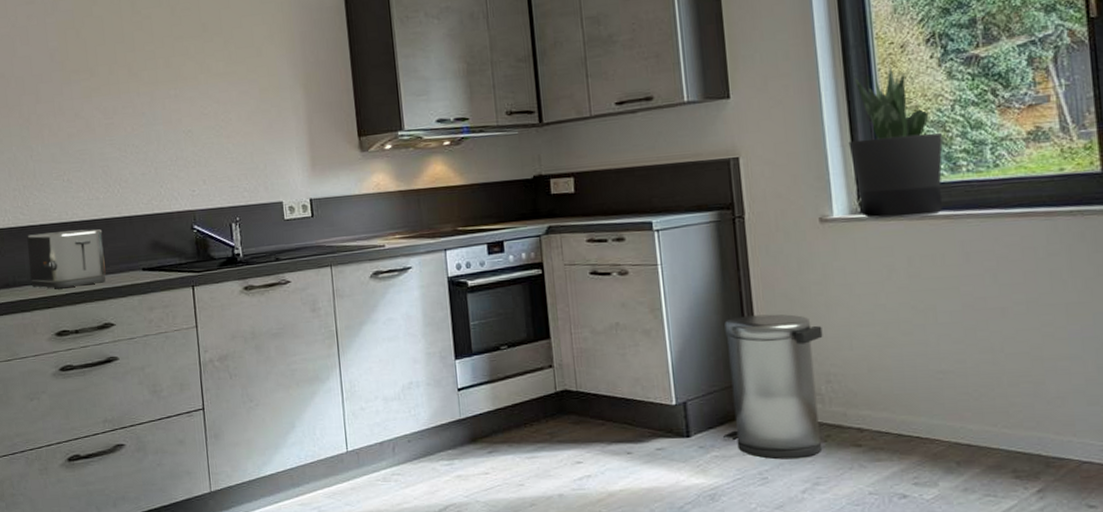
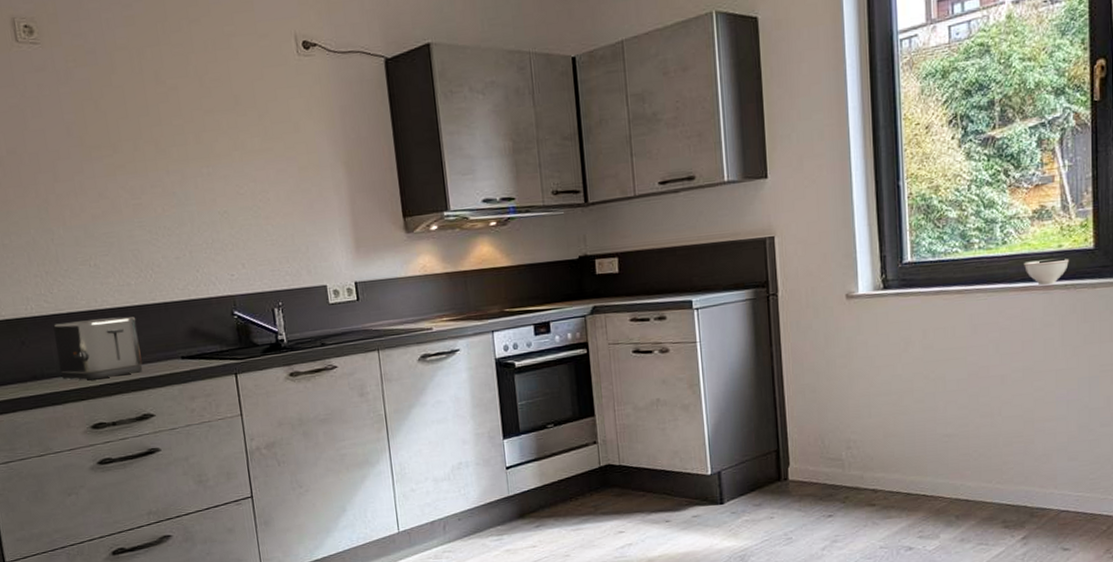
pedal bin: present [722,314,823,459] -> none [752,386,845,521]
planter: present [848,67,944,219] -> none [875,148,959,295]
bowl: none [1019,183,1073,212] -> present [1023,259,1069,286]

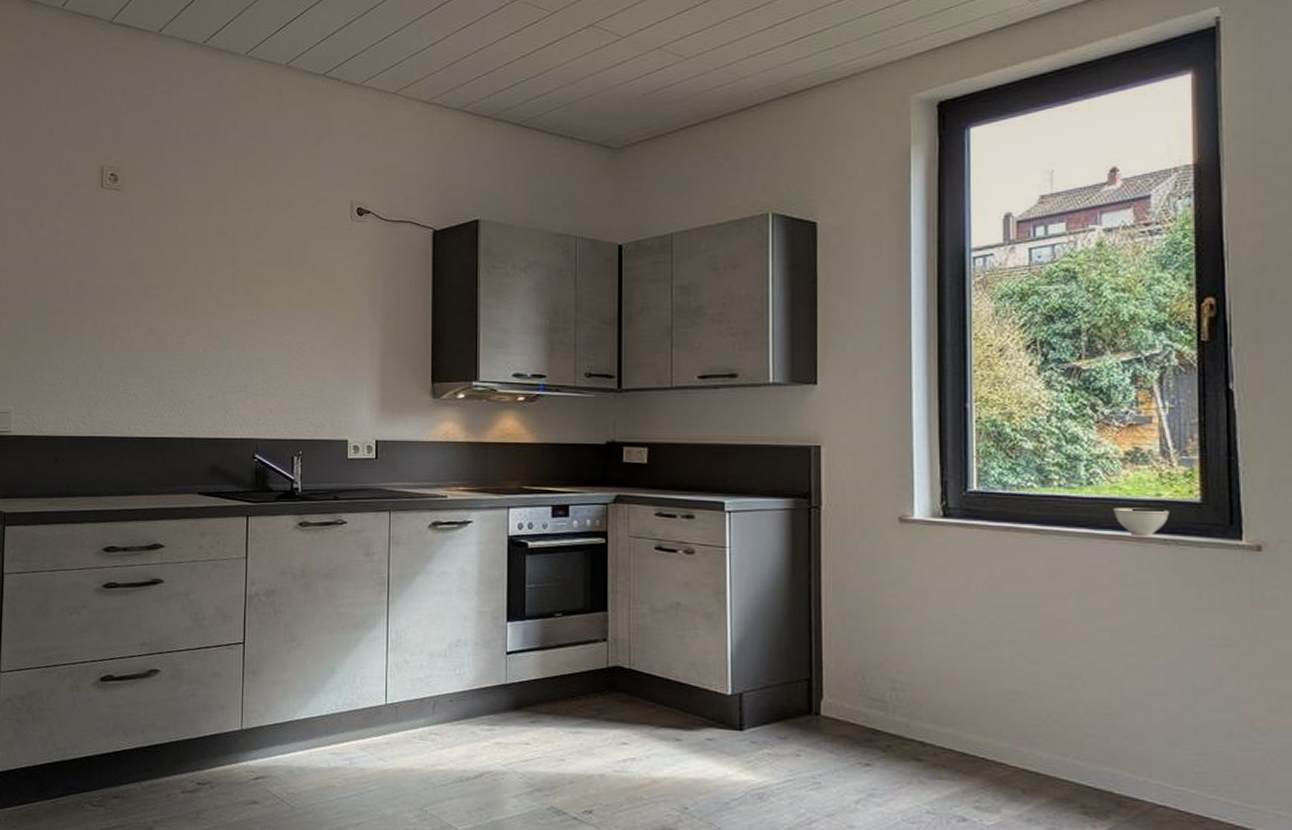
toaster: present [53,316,143,380] -> none [84,445,163,504]

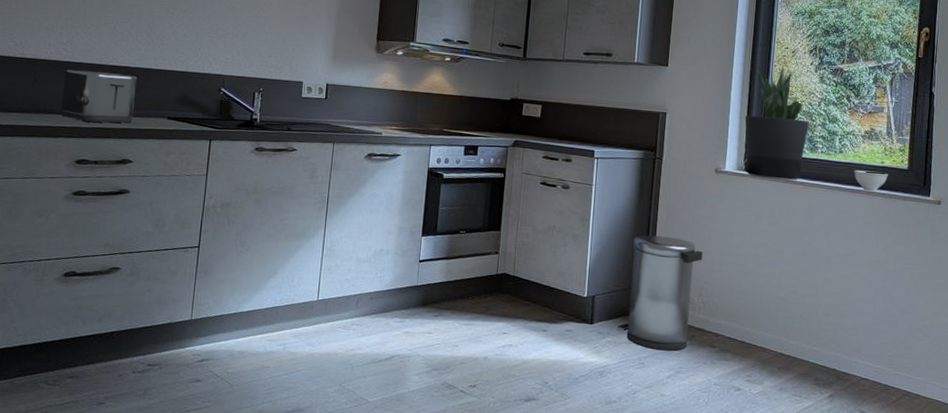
toaster: none [84,445,163,504] -> present [61,69,138,124]
pedal bin: none [776,610,892,767] -> present [616,235,703,351]
planter: none [936,370,1035,528] -> present [745,66,809,181]

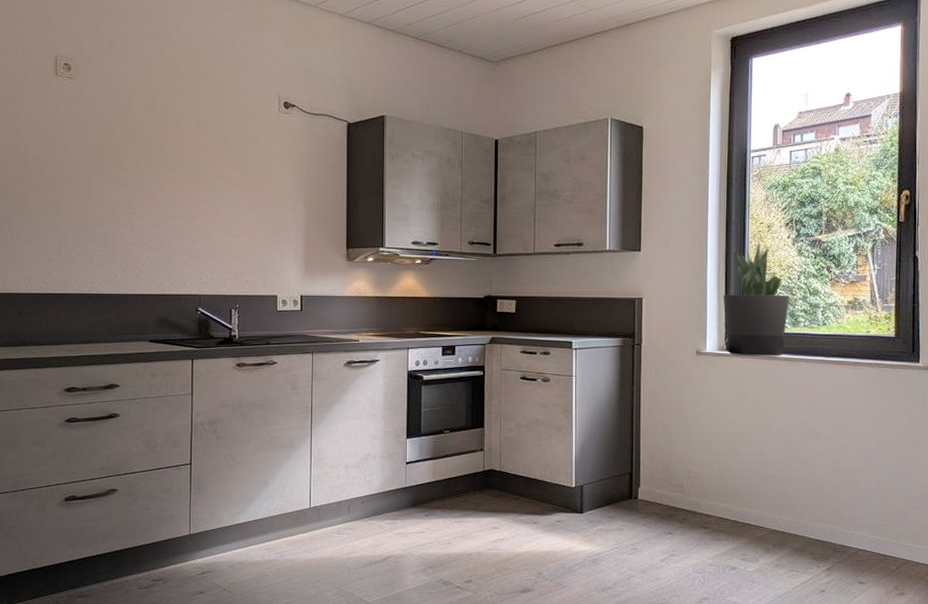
toaster: present [61,69,138,124] -> none [46,300,117,351]
pedal bin: present [616,235,703,351] -> none [607,422,689,535]
bowl: present [853,170,888,192] -> none [838,341,875,362]

